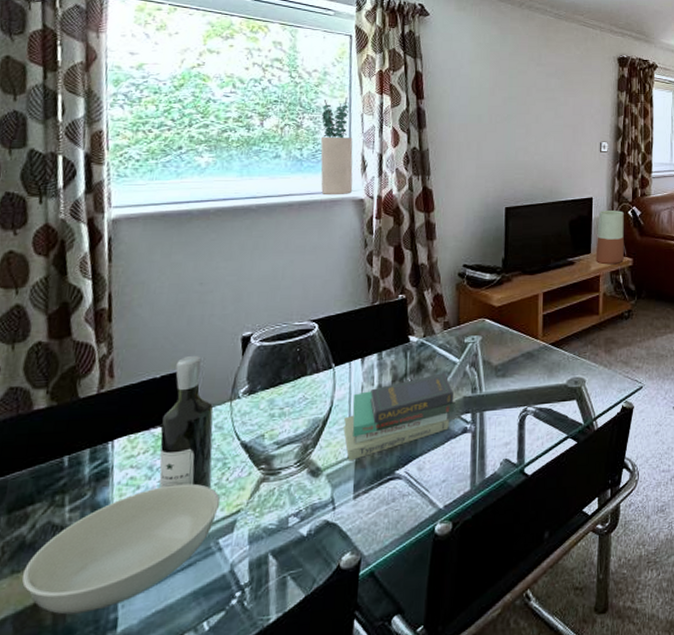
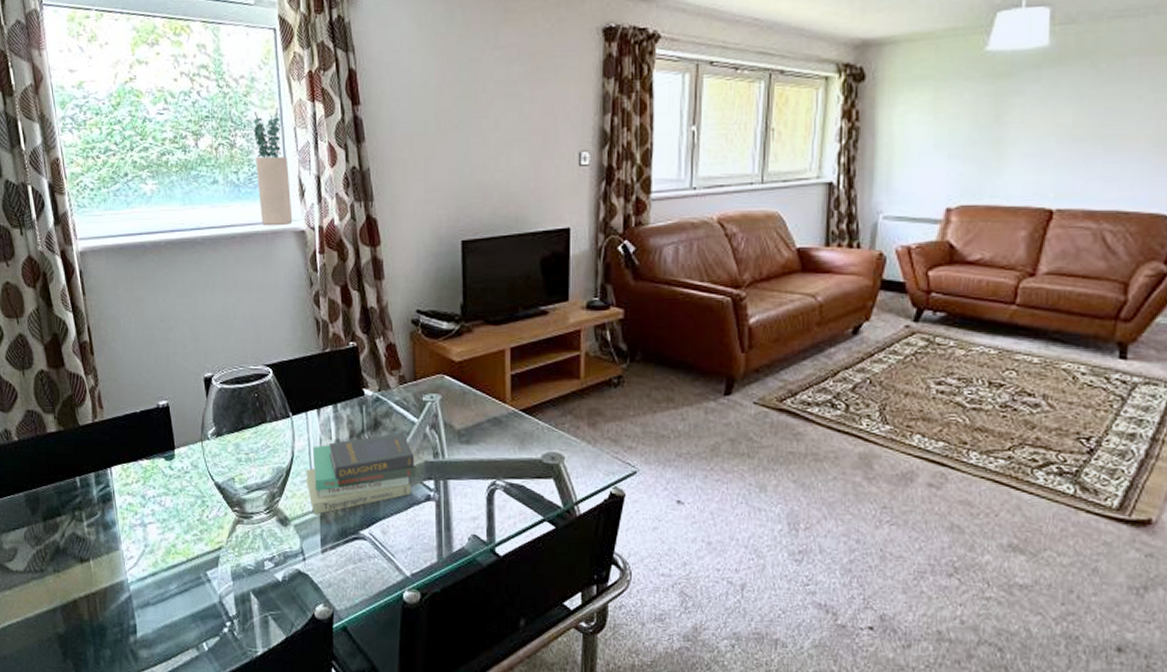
bowl: present [21,483,220,615] -> none [61,515,203,616]
bottle: present [159,355,214,489] -> none [146,392,195,524]
vase: present [595,210,624,265] -> none [575,245,612,317]

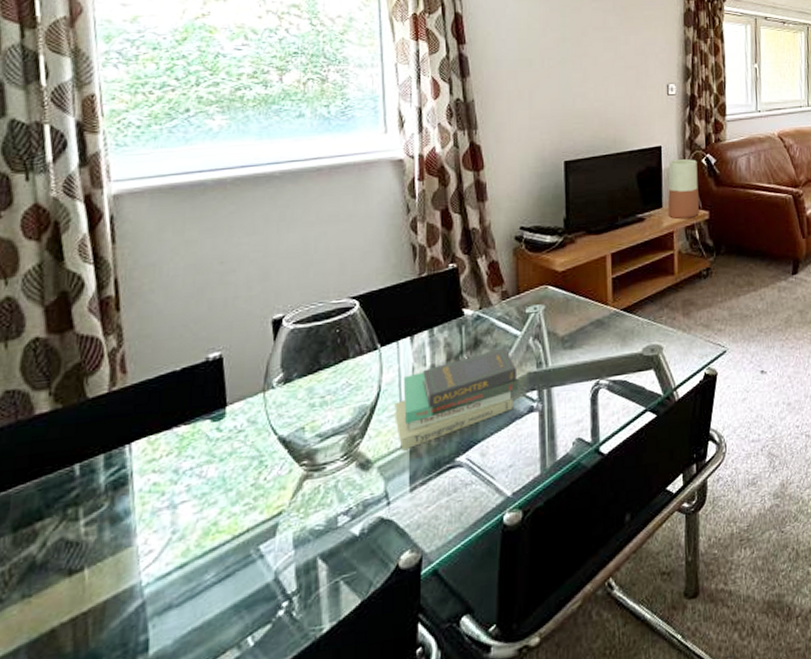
vase: present [254,108,293,226] -> none [349,46,390,157]
vase: none [575,245,612,317] -> present [667,159,699,220]

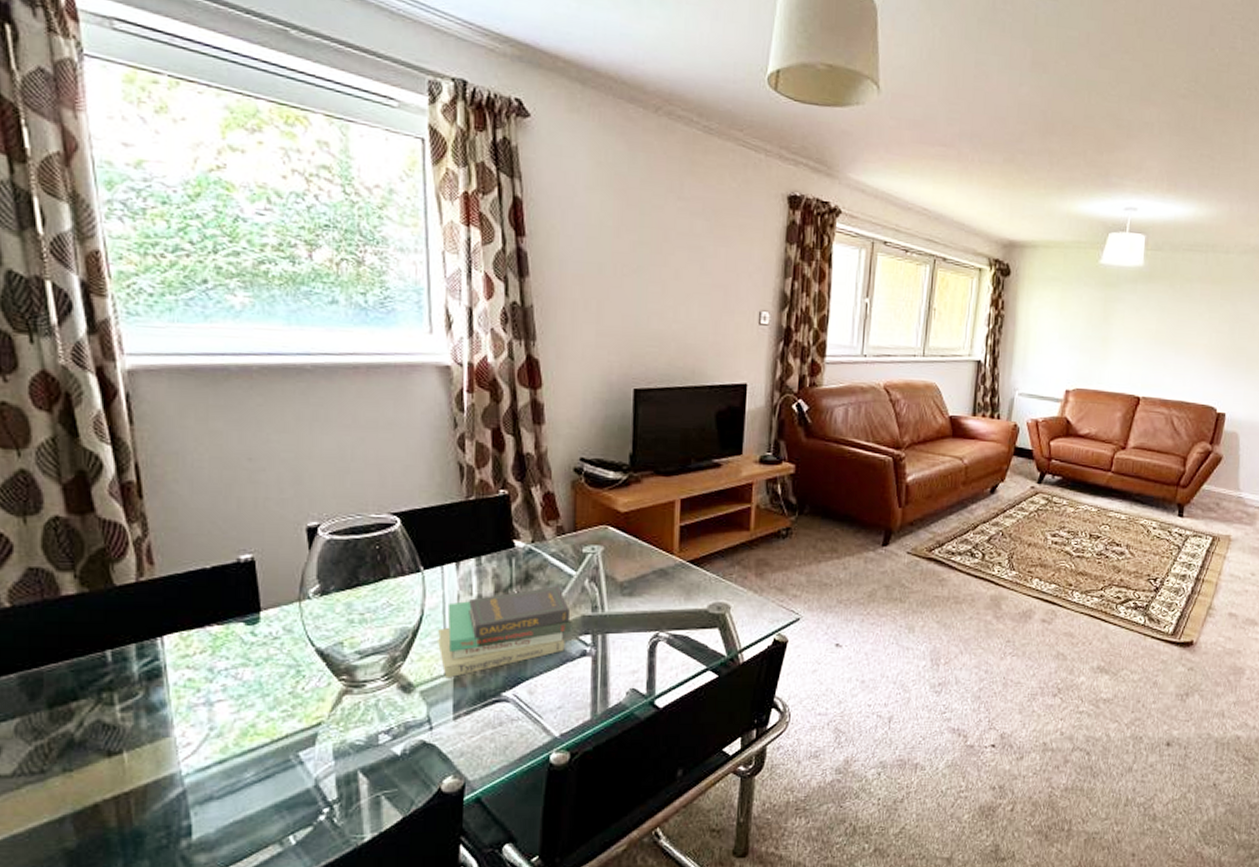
vase: present [667,159,699,220] -> none [748,402,787,471]

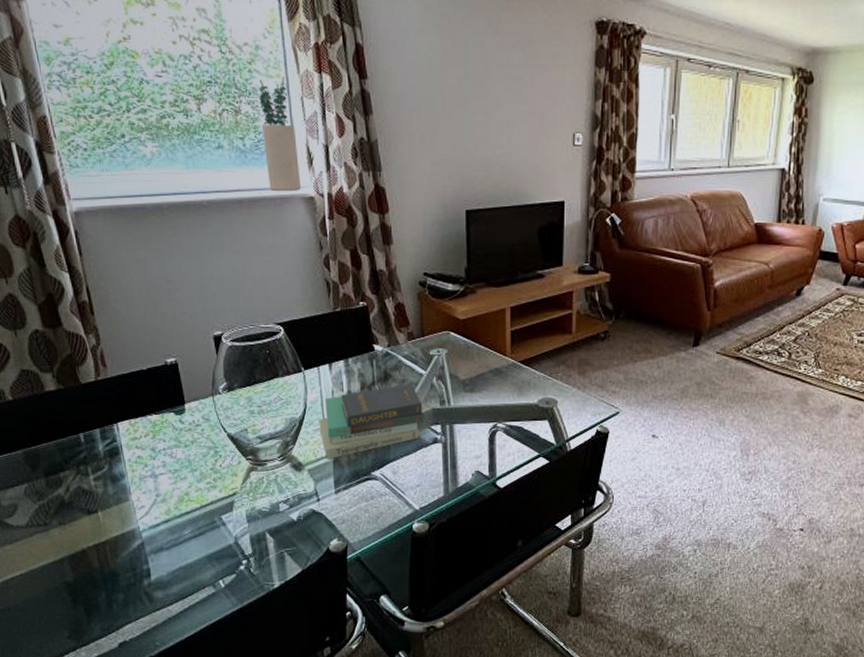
vase: none [389,227,436,359] -> present [259,77,302,192]

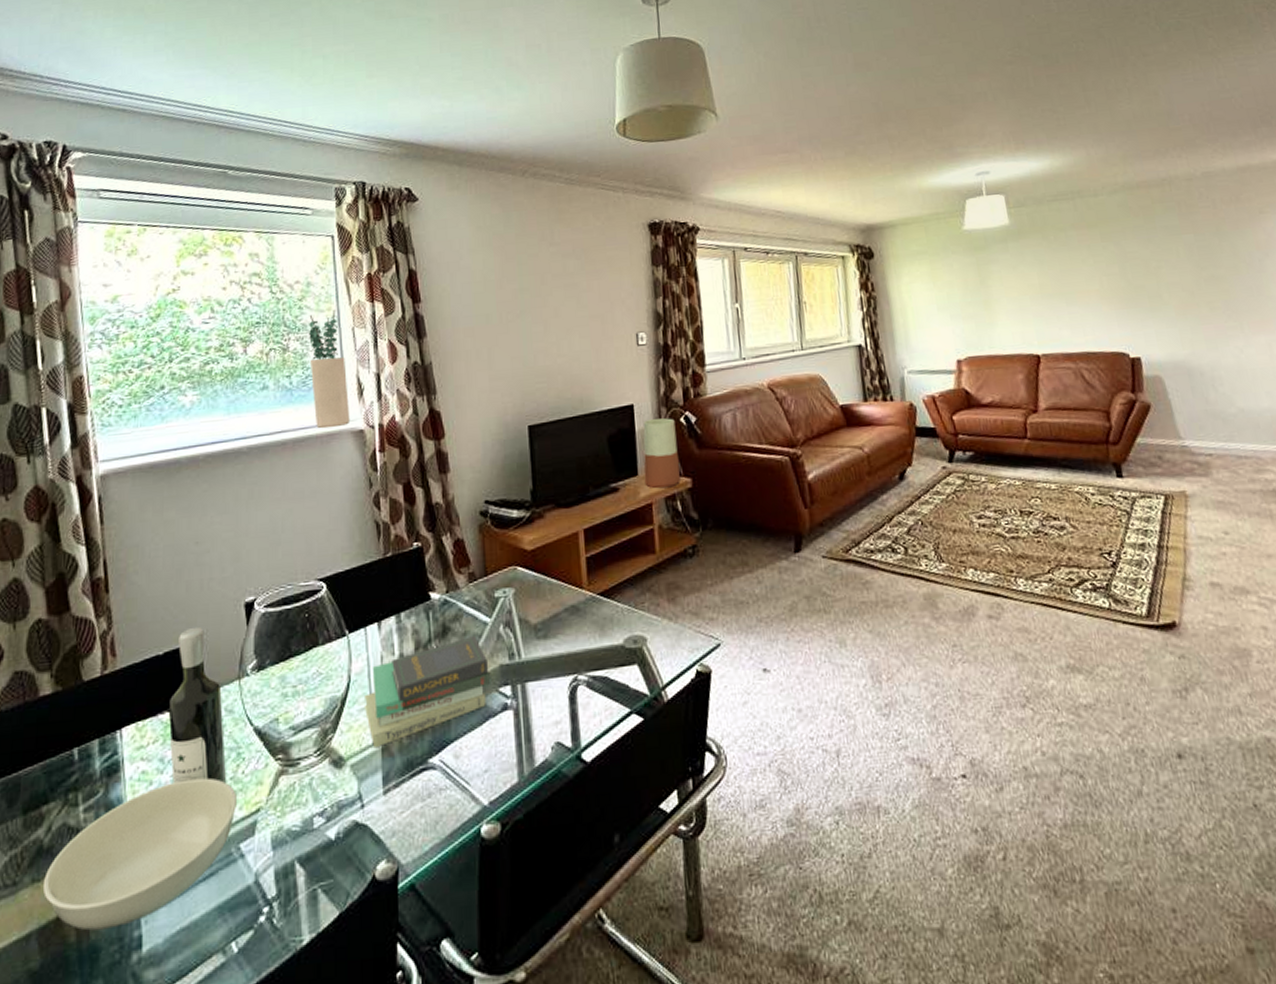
bowl: none [68,466,217,562] -> present [42,777,236,931]
bottle: none [154,350,208,473] -> present [168,626,227,785]
vase: none [568,217,601,280] -> present [643,418,680,489]

